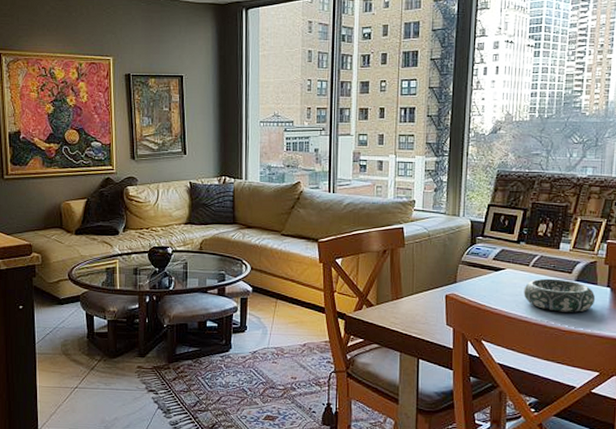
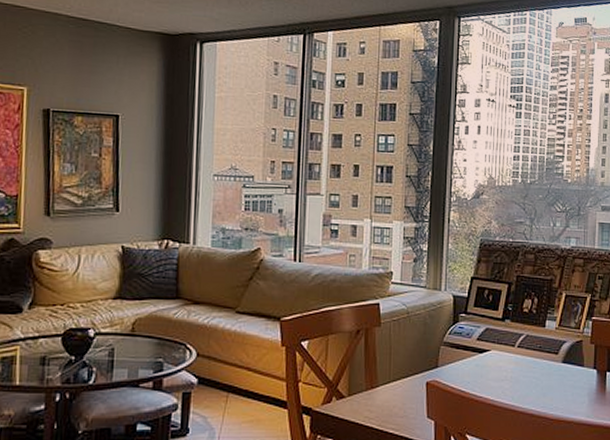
decorative bowl: present [523,278,596,312] -> none [509,360,583,398]

